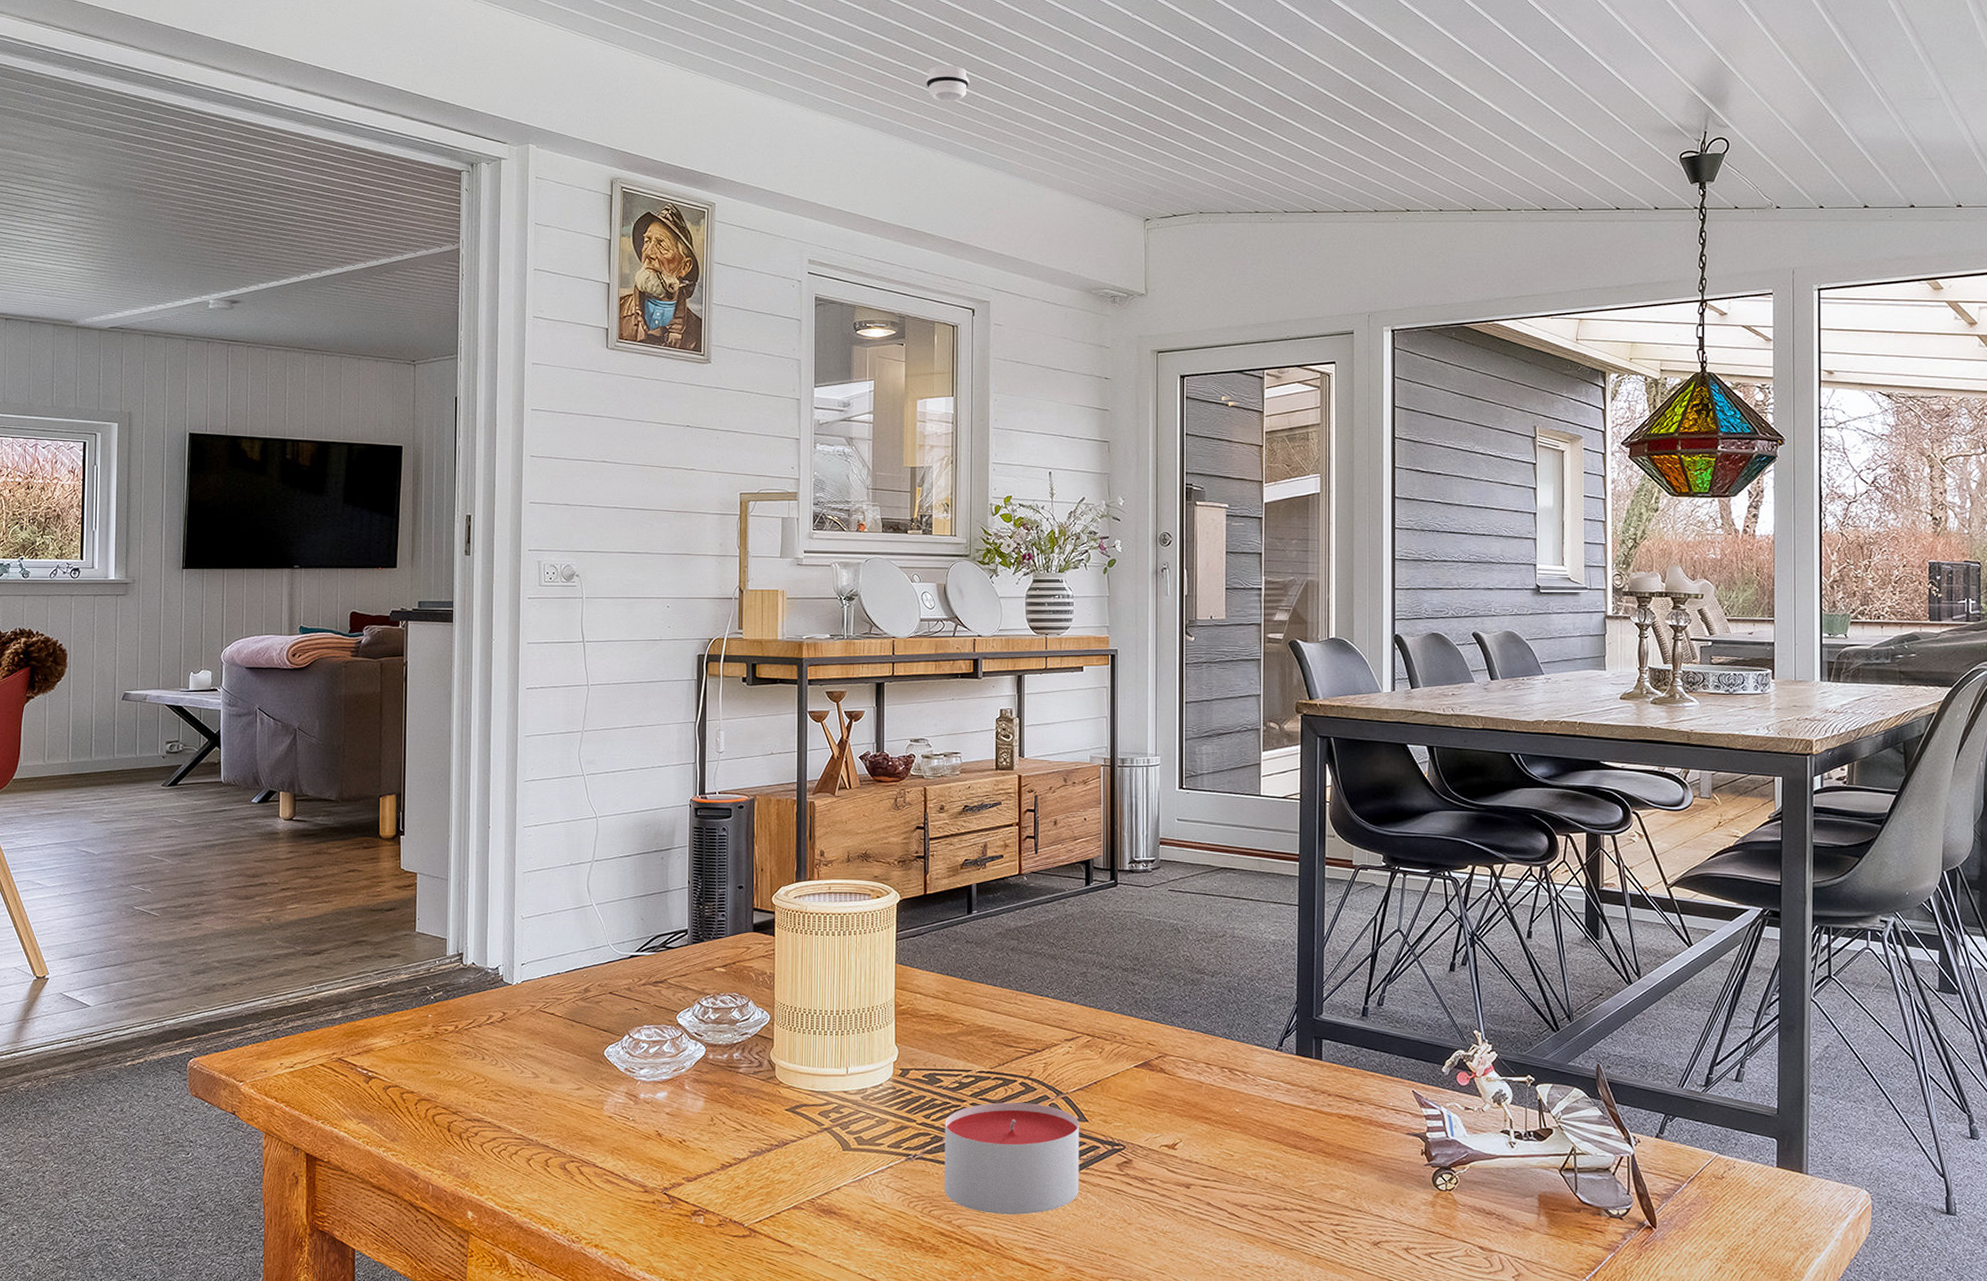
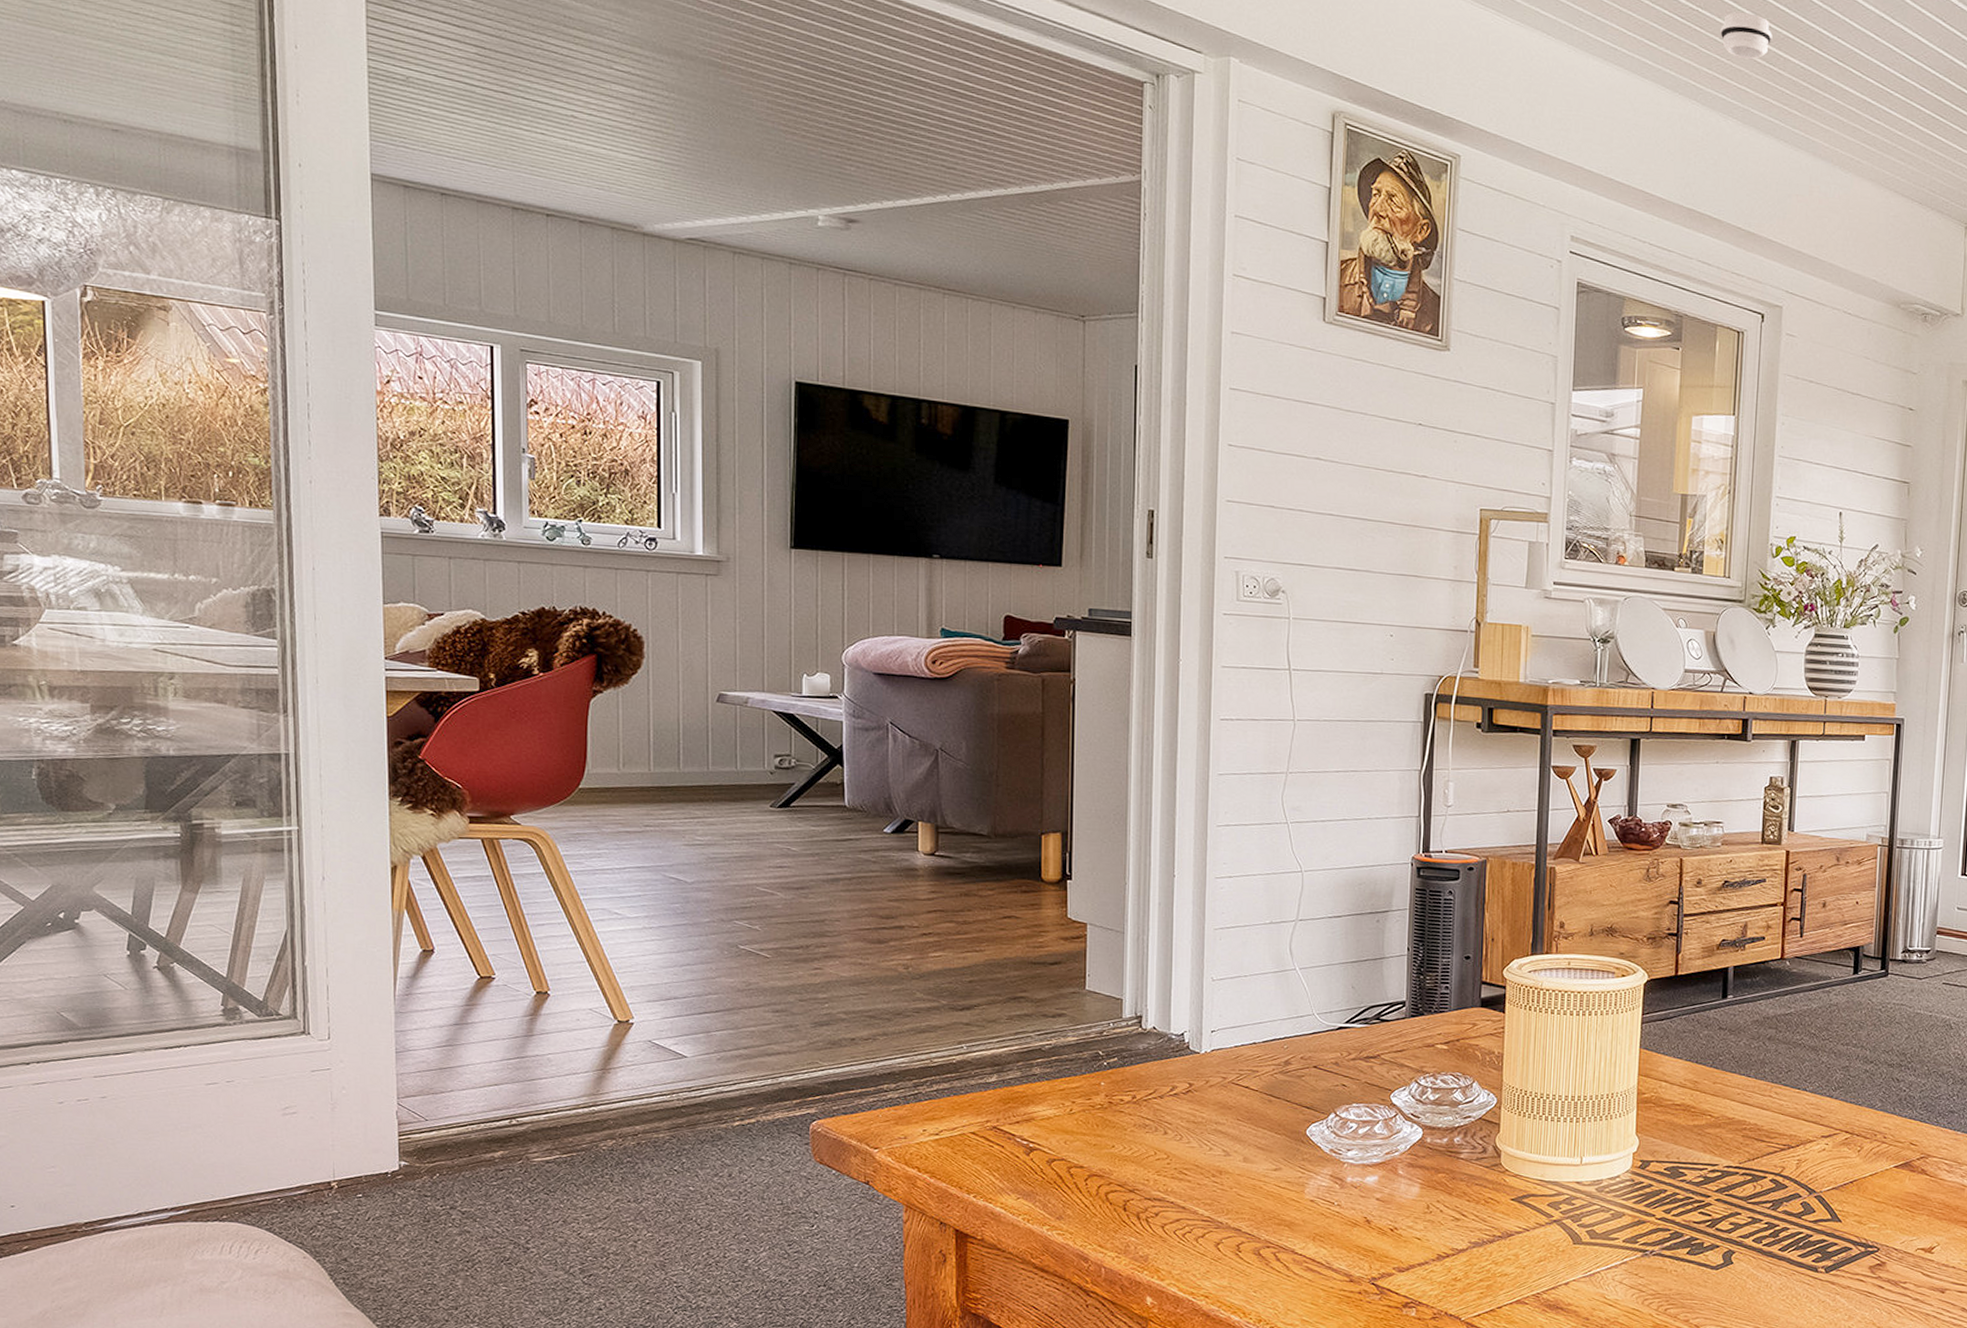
candle: present [944,1102,1080,1215] -> none [1682,1199,1832,1316]

